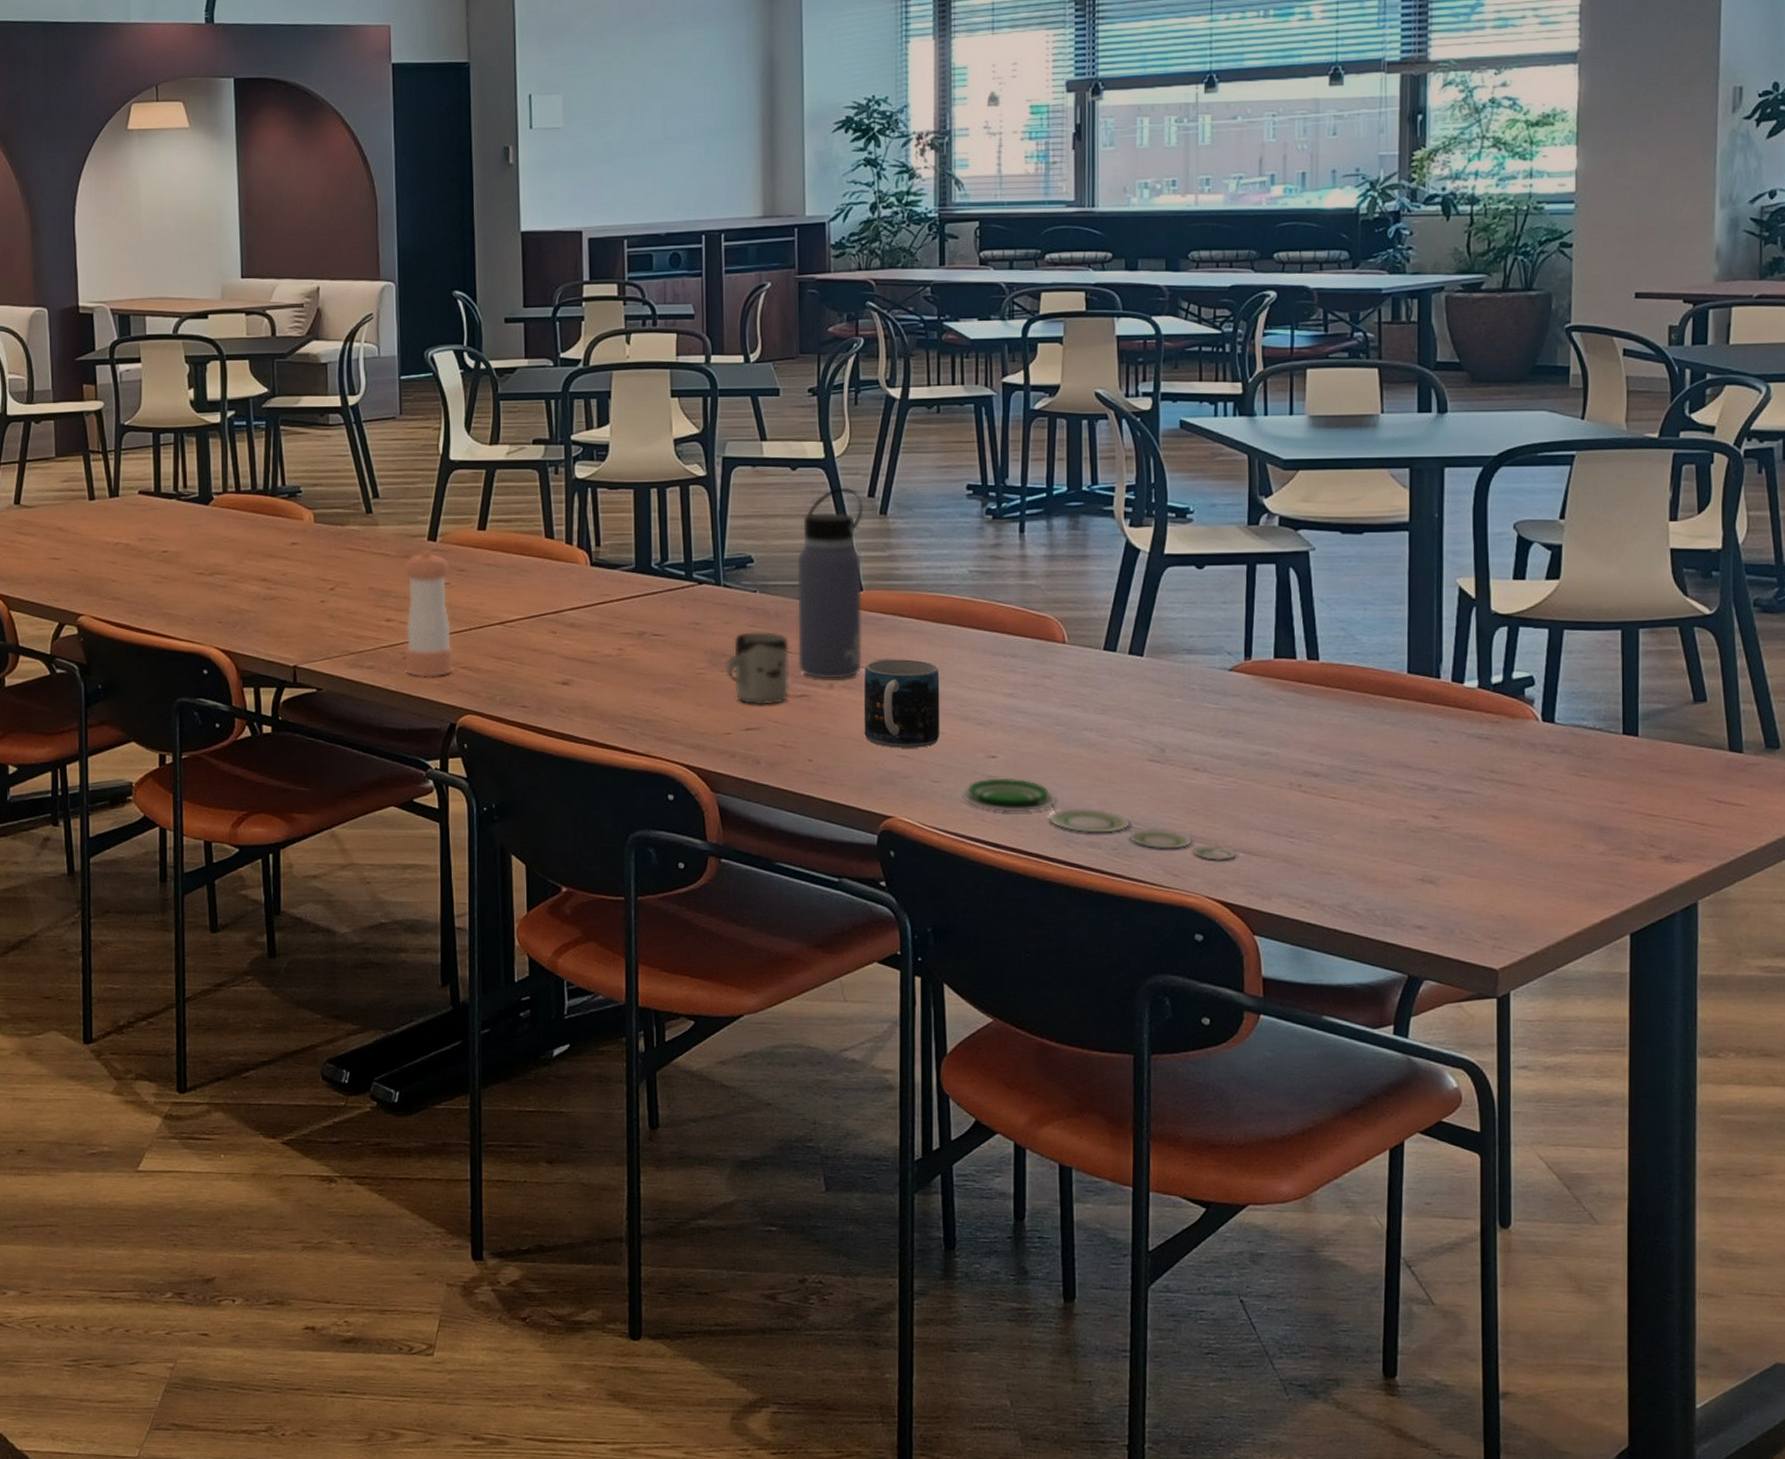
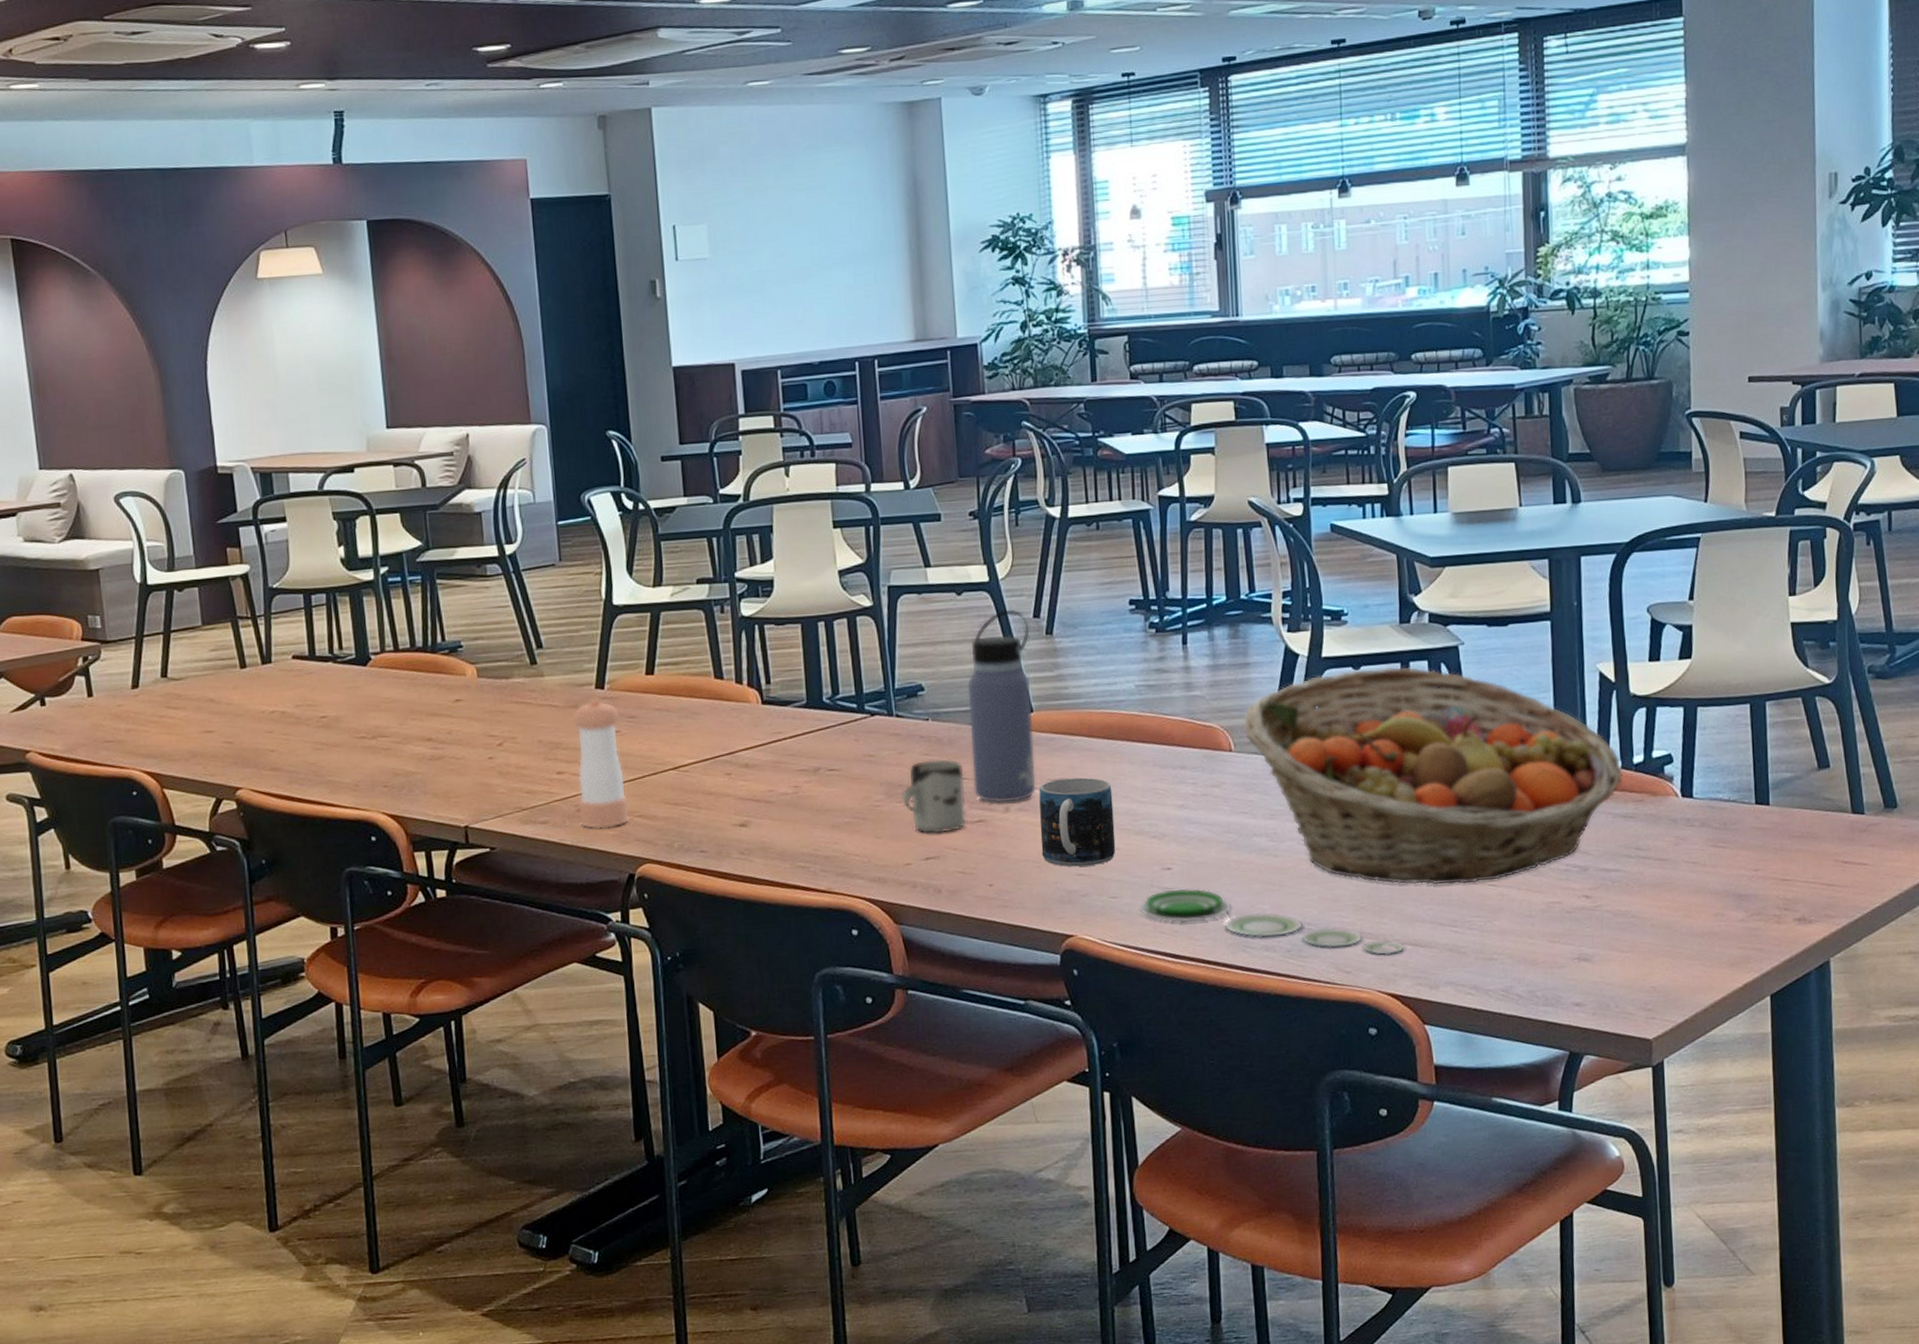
fruit basket: none [1077,568,1480,794] -> present [1242,666,1624,885]

